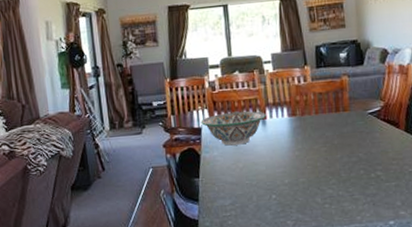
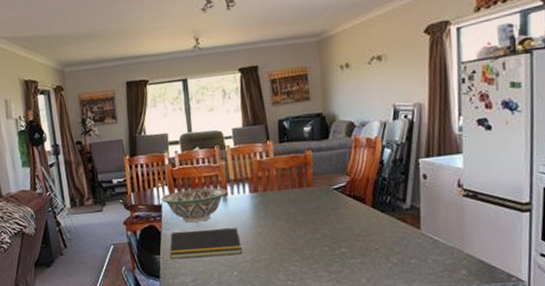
notepad: none [208,151,281,182] -> present [169,228,242,259]

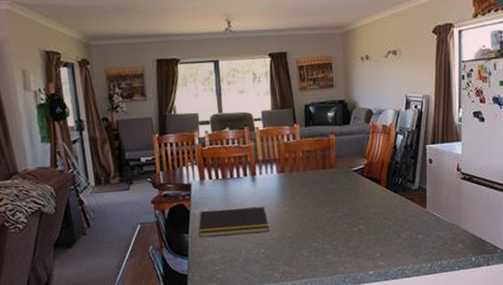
decorative bowl: present [161,187,227,223] -> none [190,167,256,202]

